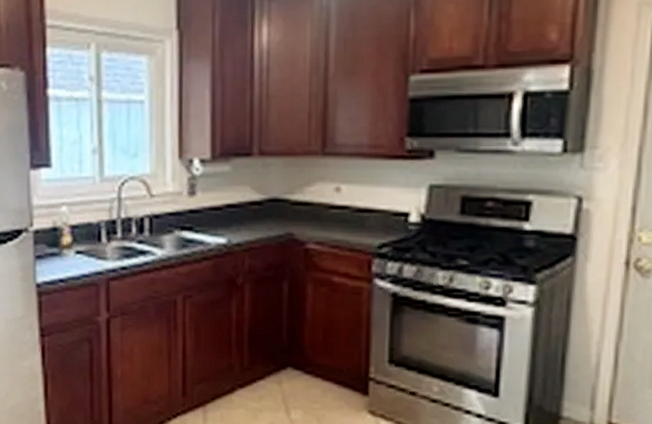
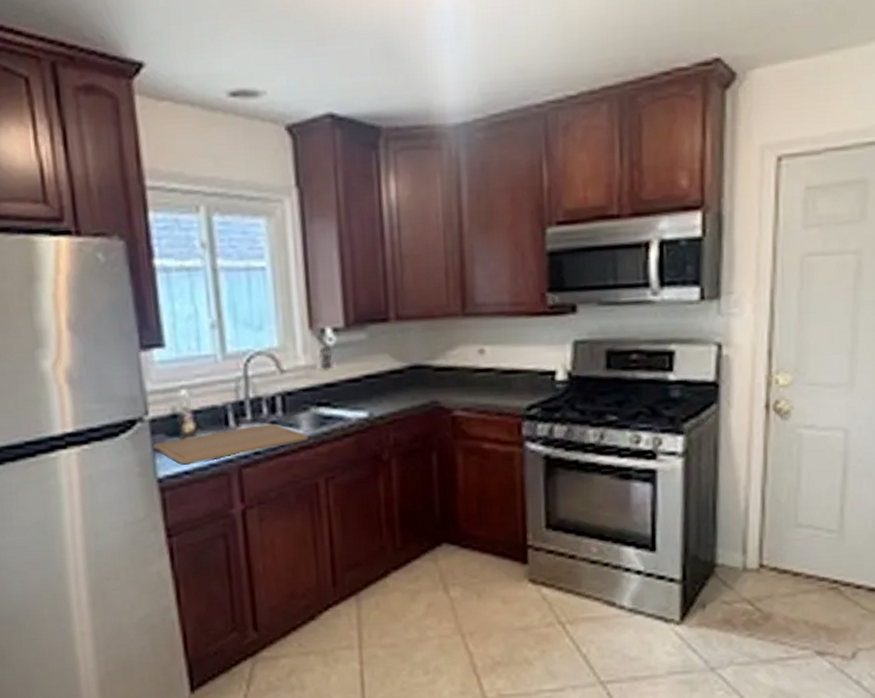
chopping board: none [35,242,171,274] -> present [154,423,309,465]

